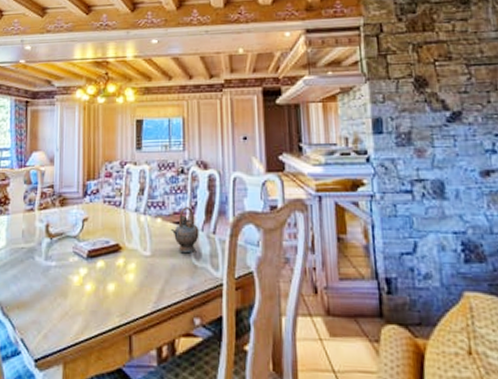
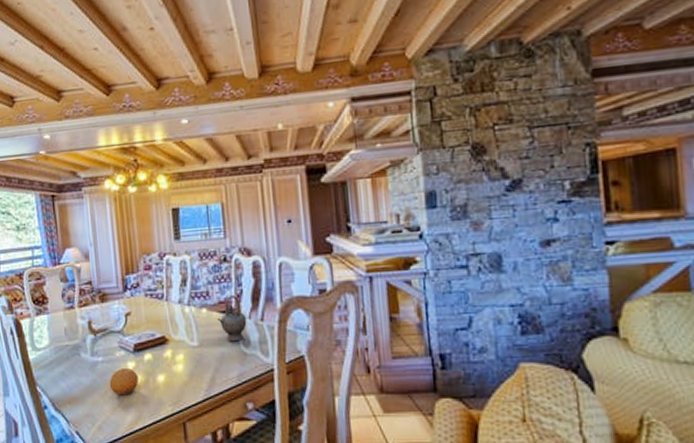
fruit: none [60,273,89,303] -> present [109,367,139,396]

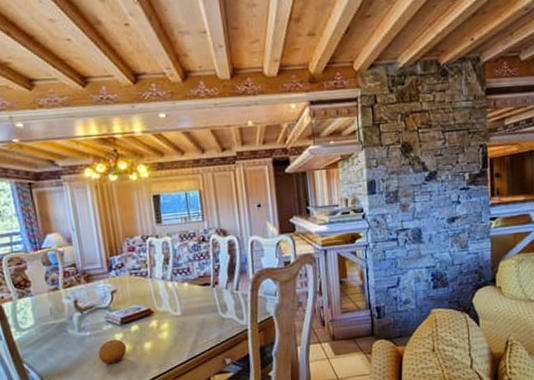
teapot: present [217,296,247,342] -> none [198,270,224,310]

